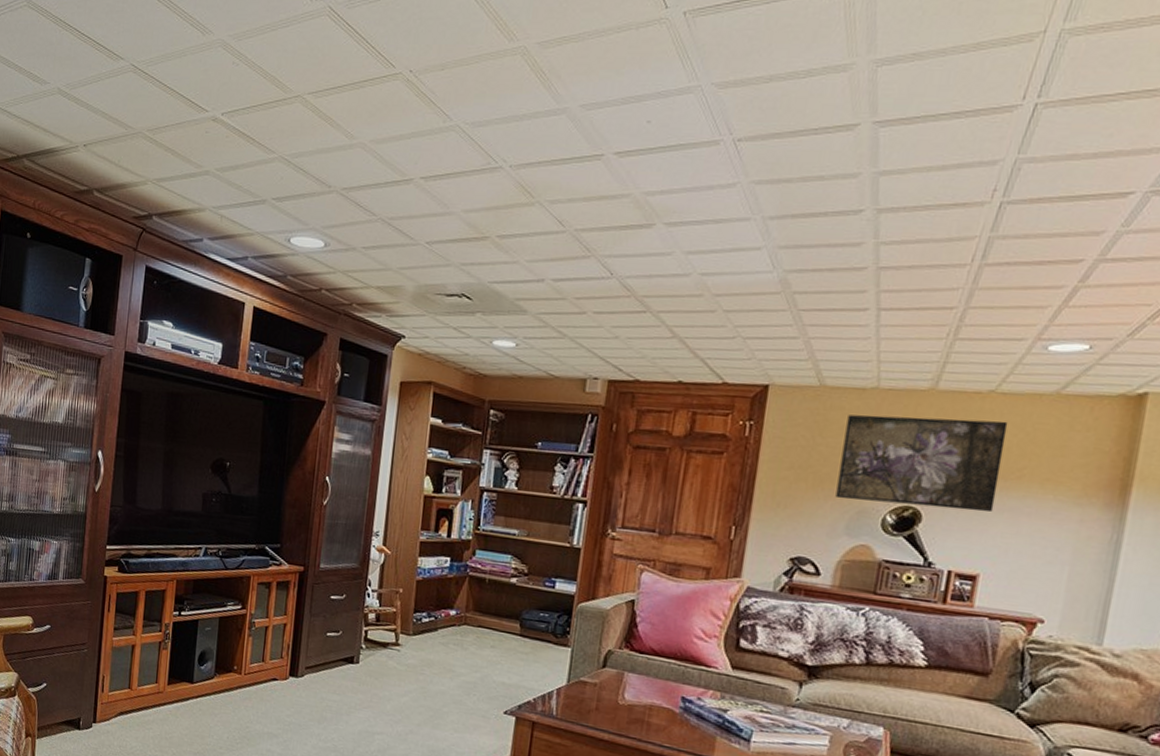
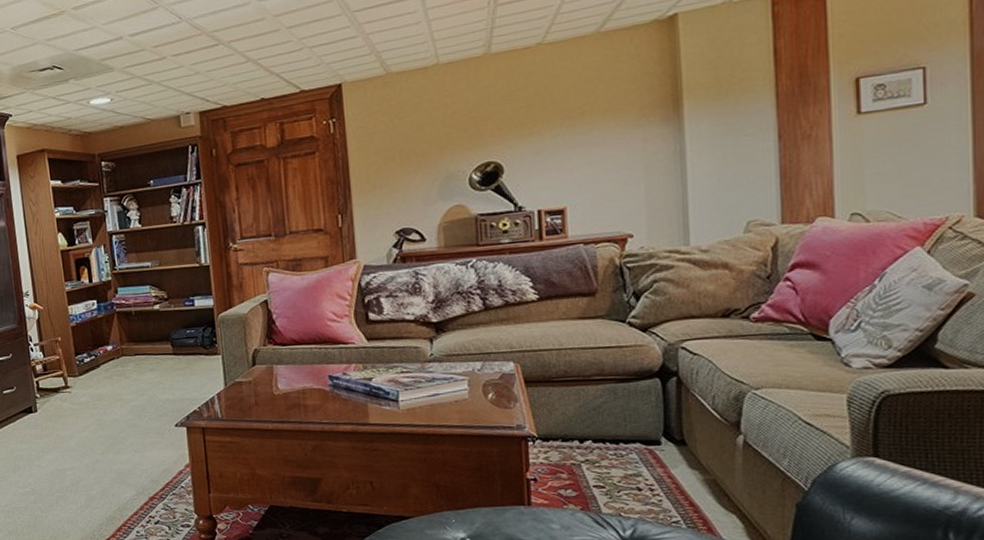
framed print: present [835,415,1008,513] -> none [417,67,565,170]

